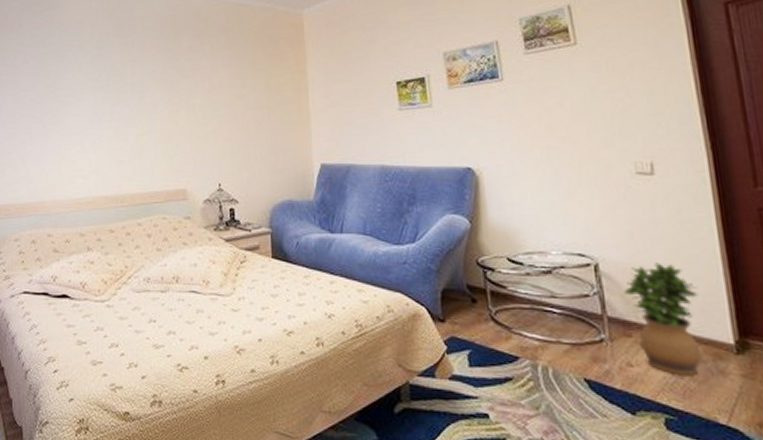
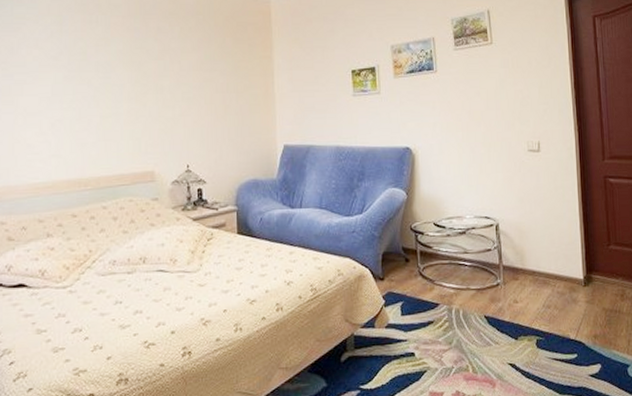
potted plant: present [624,262,703,376] -> none [515,220,563,306]

